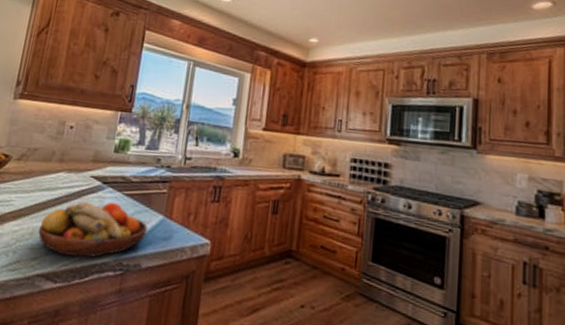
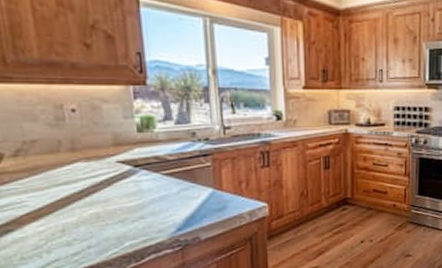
fruit bowl: present [38,201,148,258] -> none [70,184,198,245]

